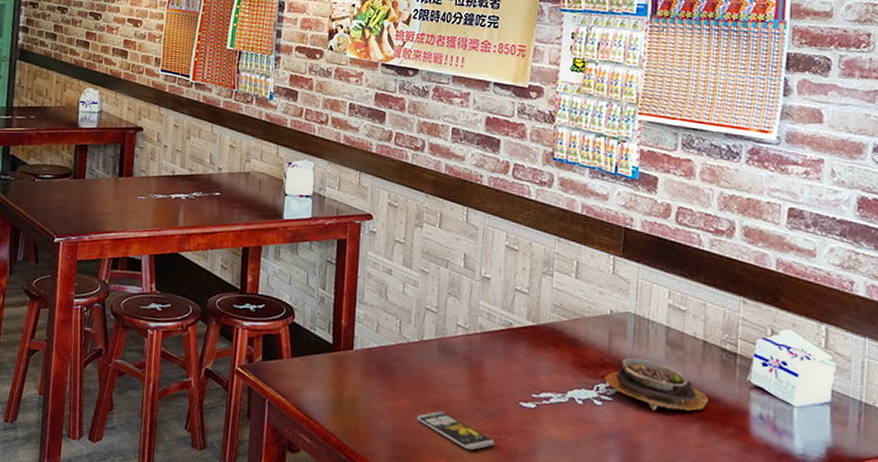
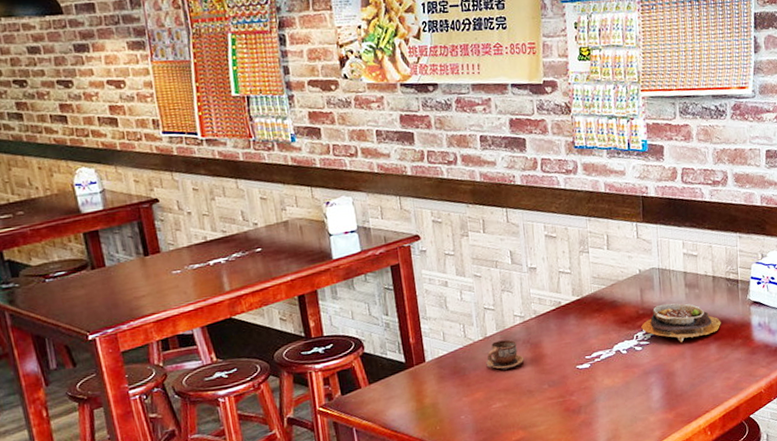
smartphone: present [416,411,495,451] -> none [492,392,562,417]
cup: none [417,348,461,384] -> present [486,339,525,370]

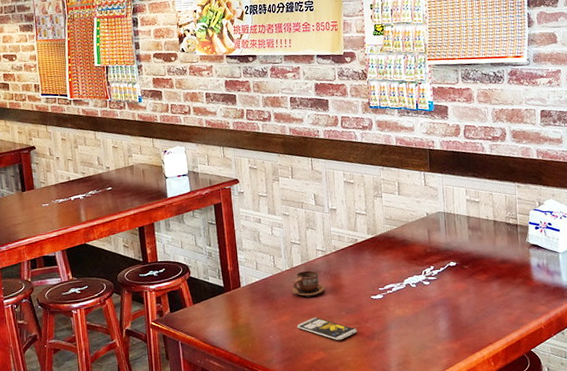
smartphone: none [492,392,562,417] -> present [296,317,358,341]
soup bowl: present [641,303,721,342] -> none [429,244,502,279]

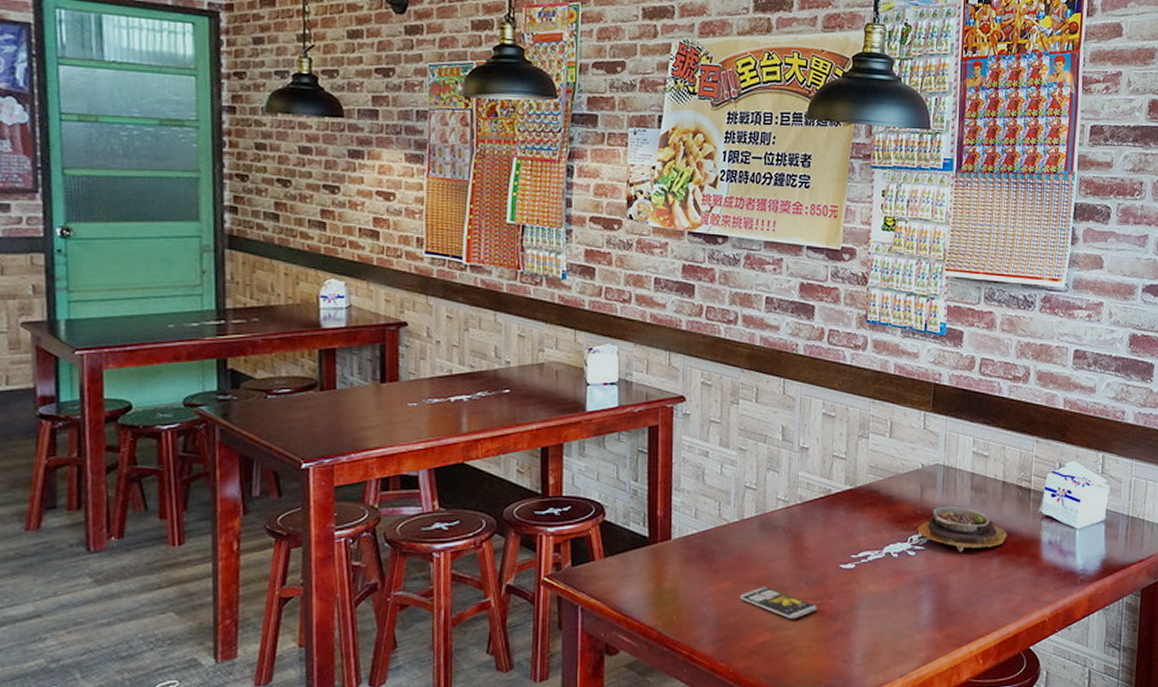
cup: present [292,270,325,297] -> none [739,525,782,560]
soup bowl: none [429,244,502,279] -> present [917,506,1007,552]

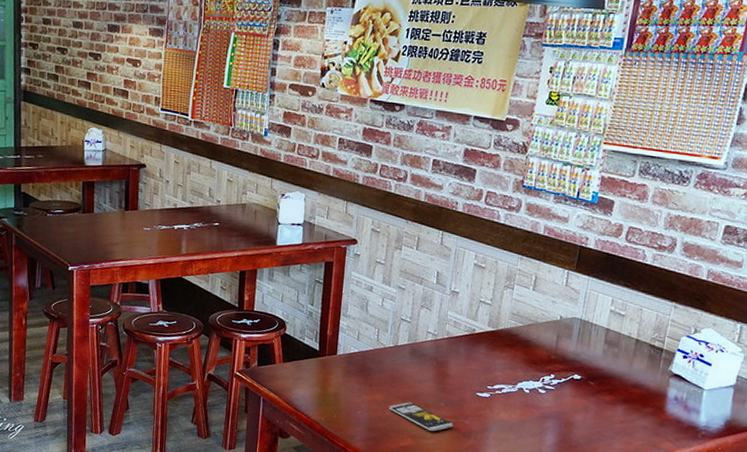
soup bowl: present [917,506,1007,552] -> none [550,354,635,396]

